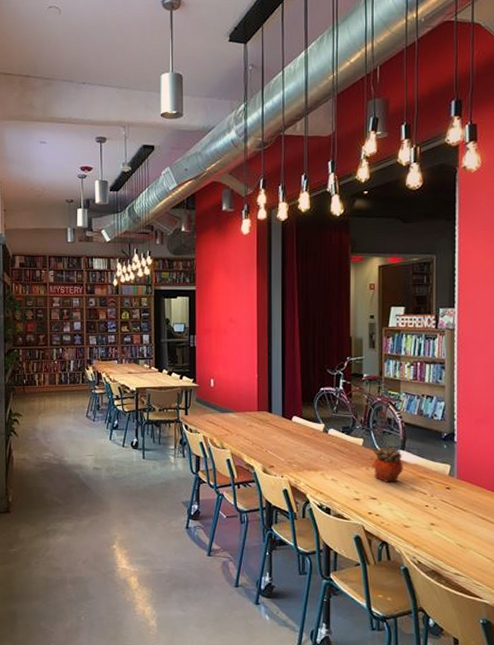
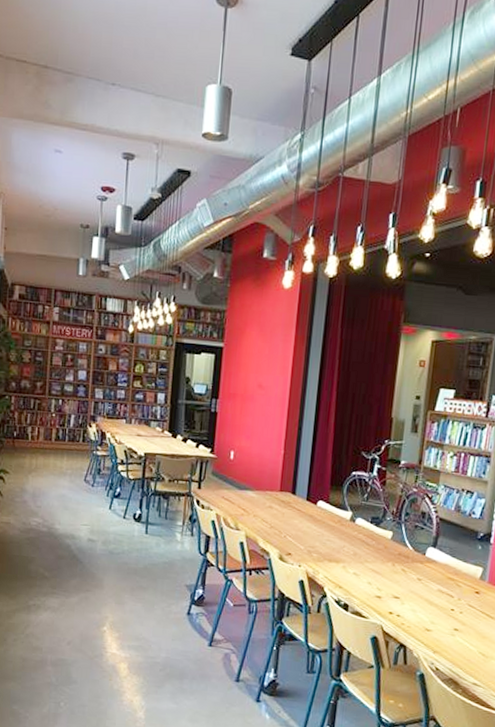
succulent planter: present [372,446,403,483] -> none [399,541,433,582]

